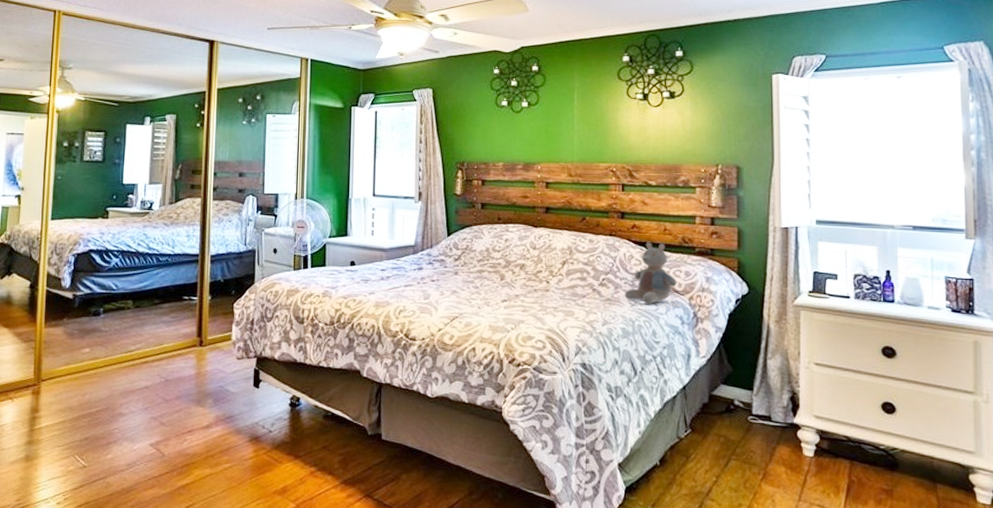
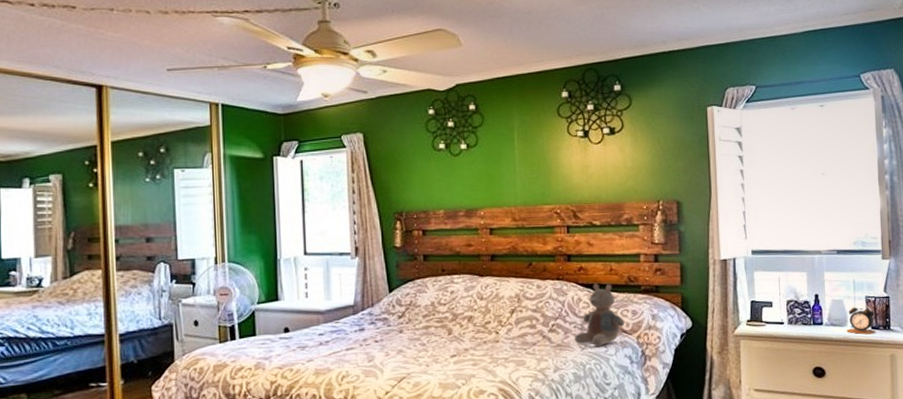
alarm clock: none [921,285,957,317] -> present [846,305,876,335]

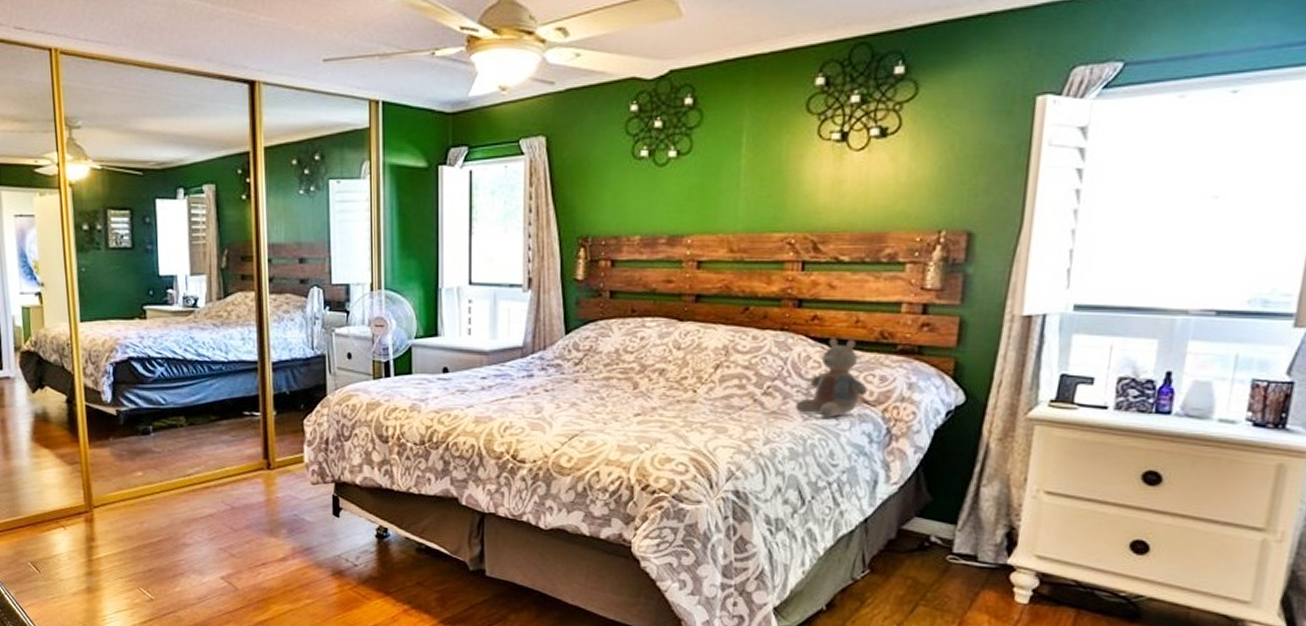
alarm clock: present [846,305,876,335] -> none [1208,391,1263,433]

